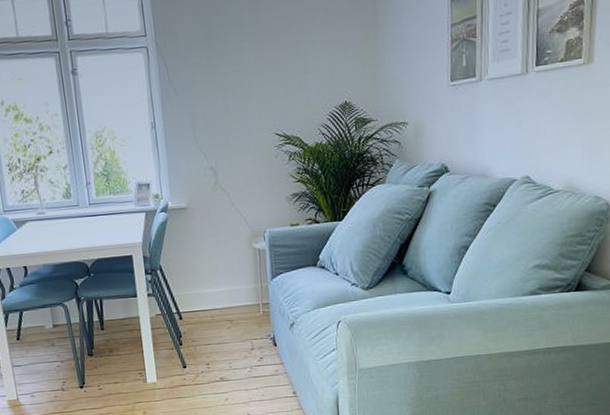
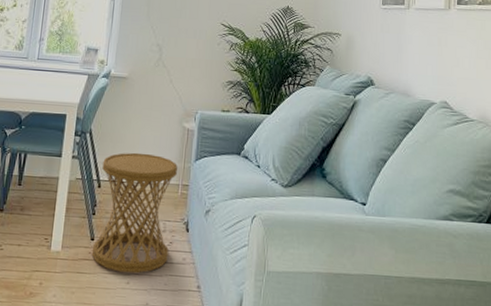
side table: none [179,279,261,392] -> present [91,152,177,274]

